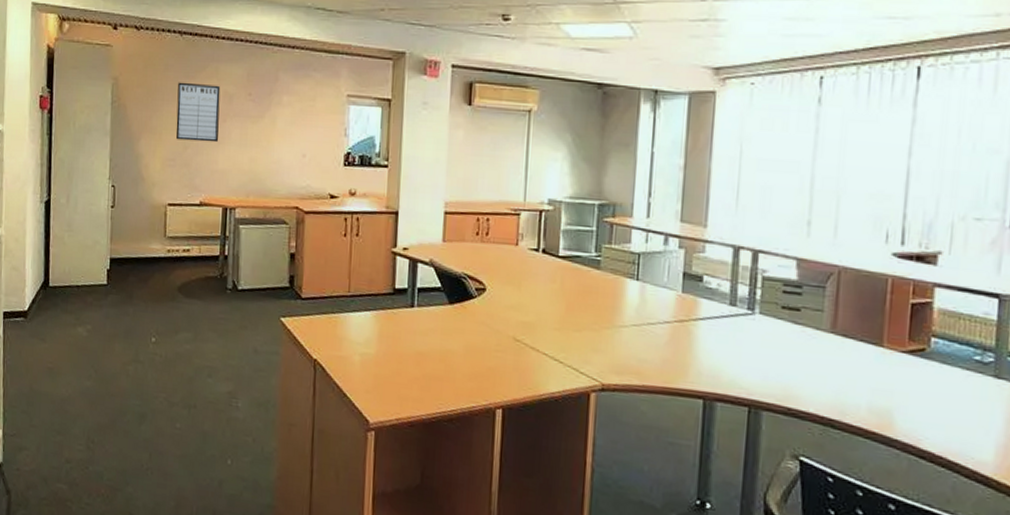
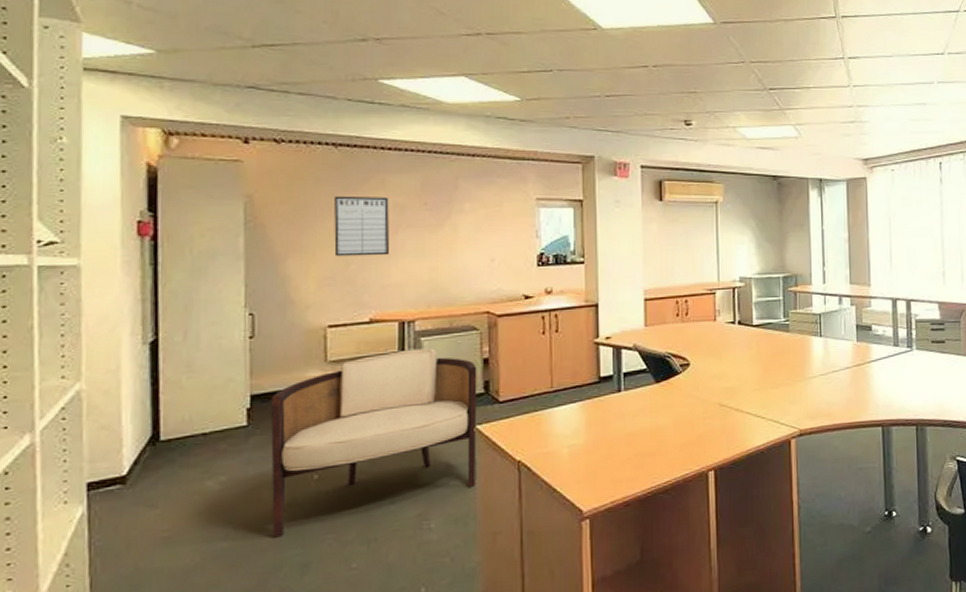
armchair: none [121,235,285,387] -> present [271,348,477,538]

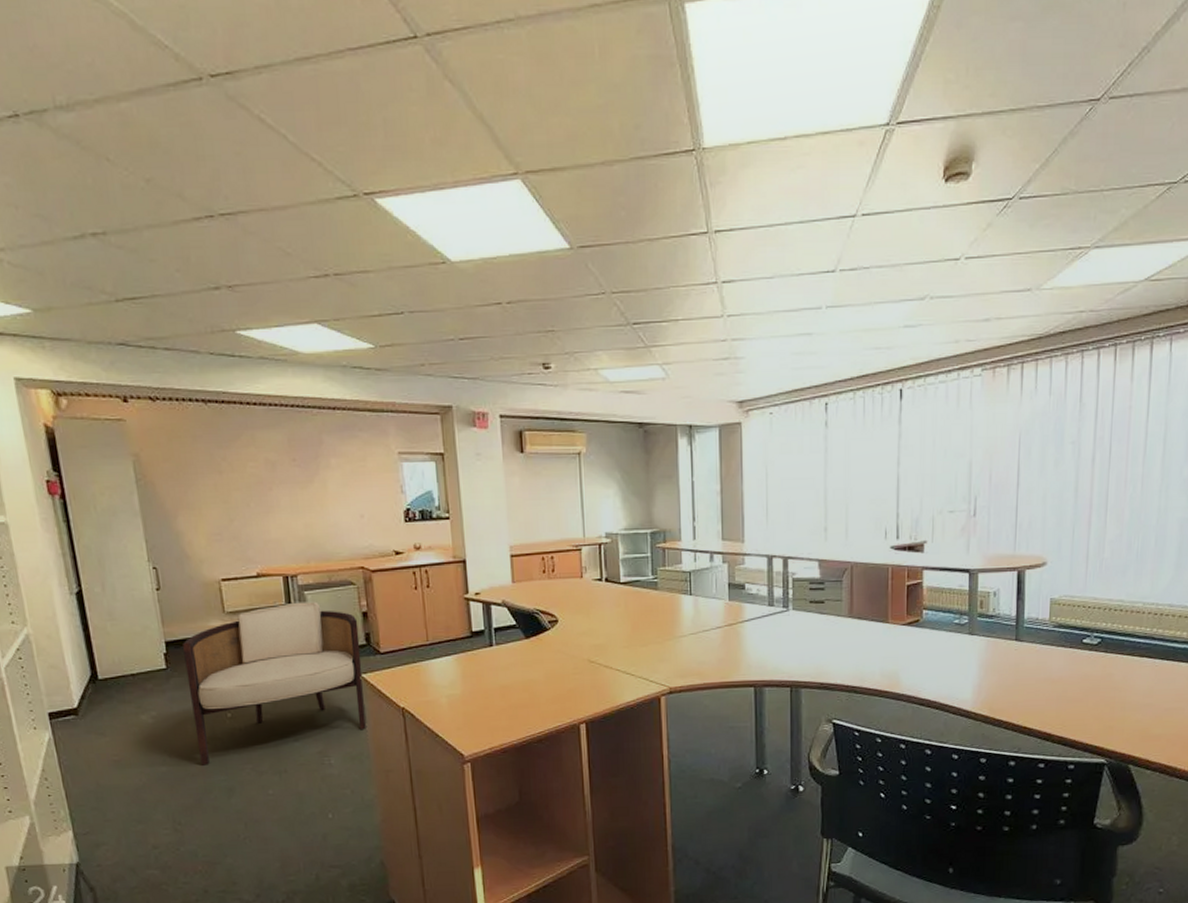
writing board: present [334,195,390,257] -> none [211,453,268,513]

